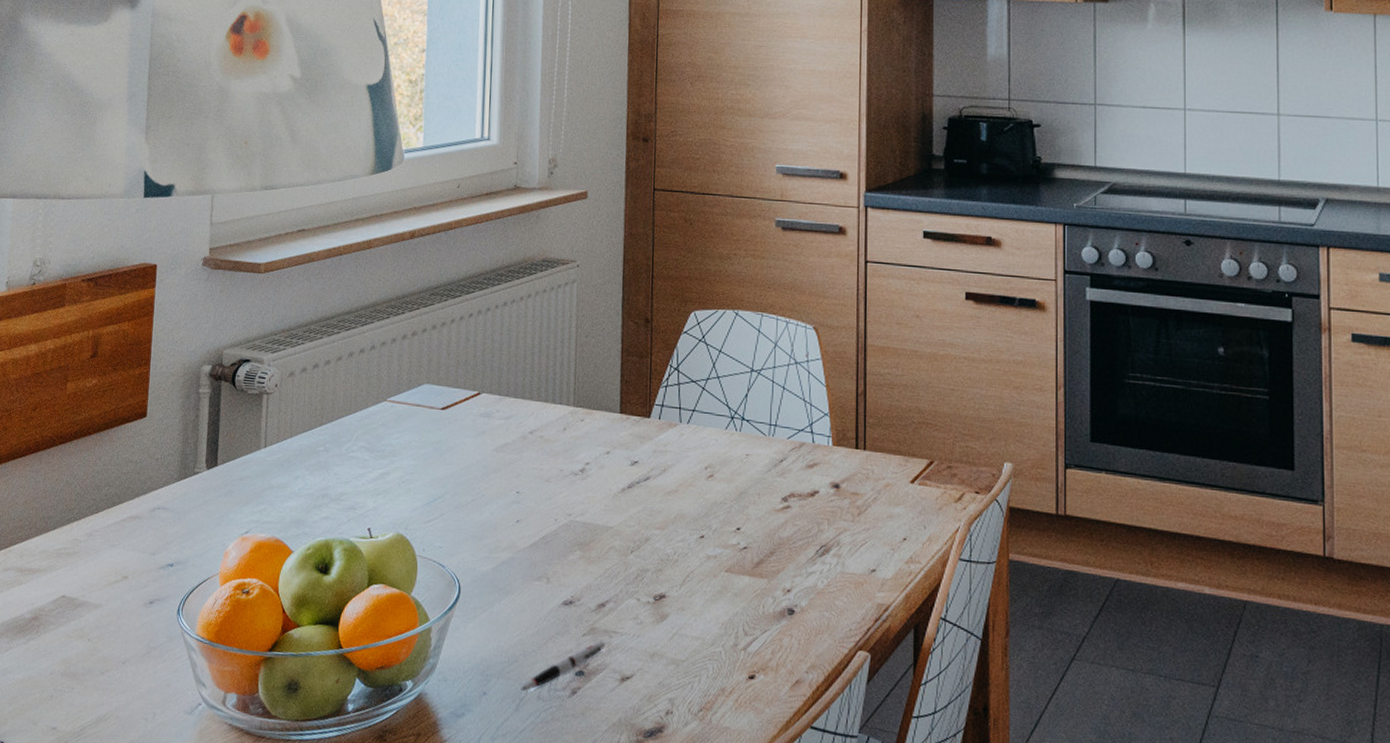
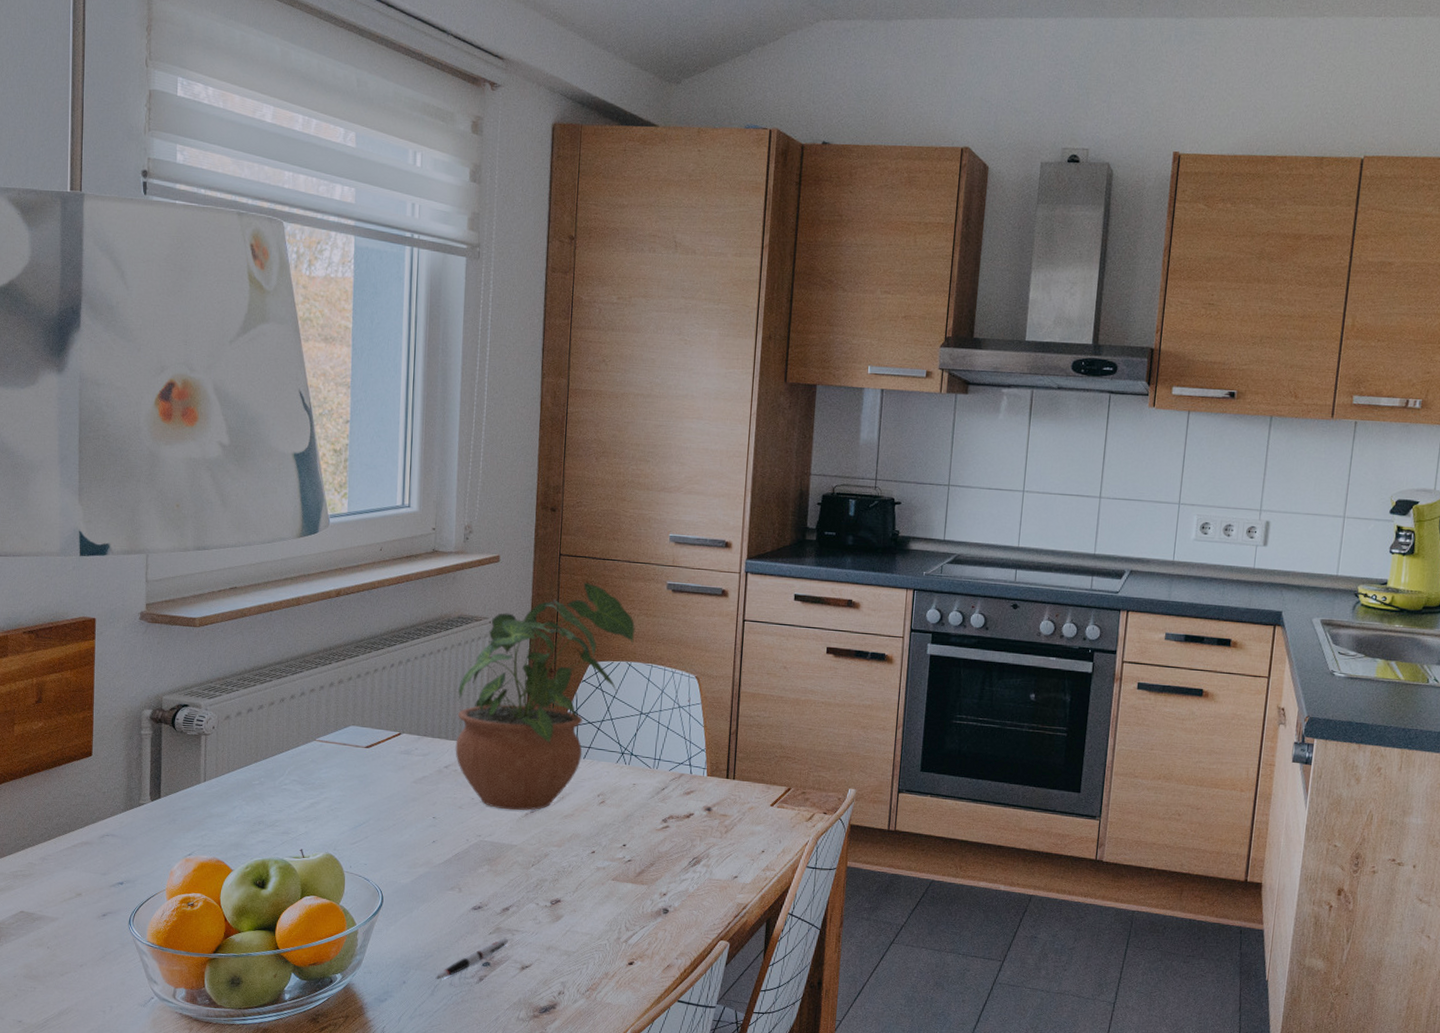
potted plant: none [541,220,741,486] -> present [455,583,635,811]

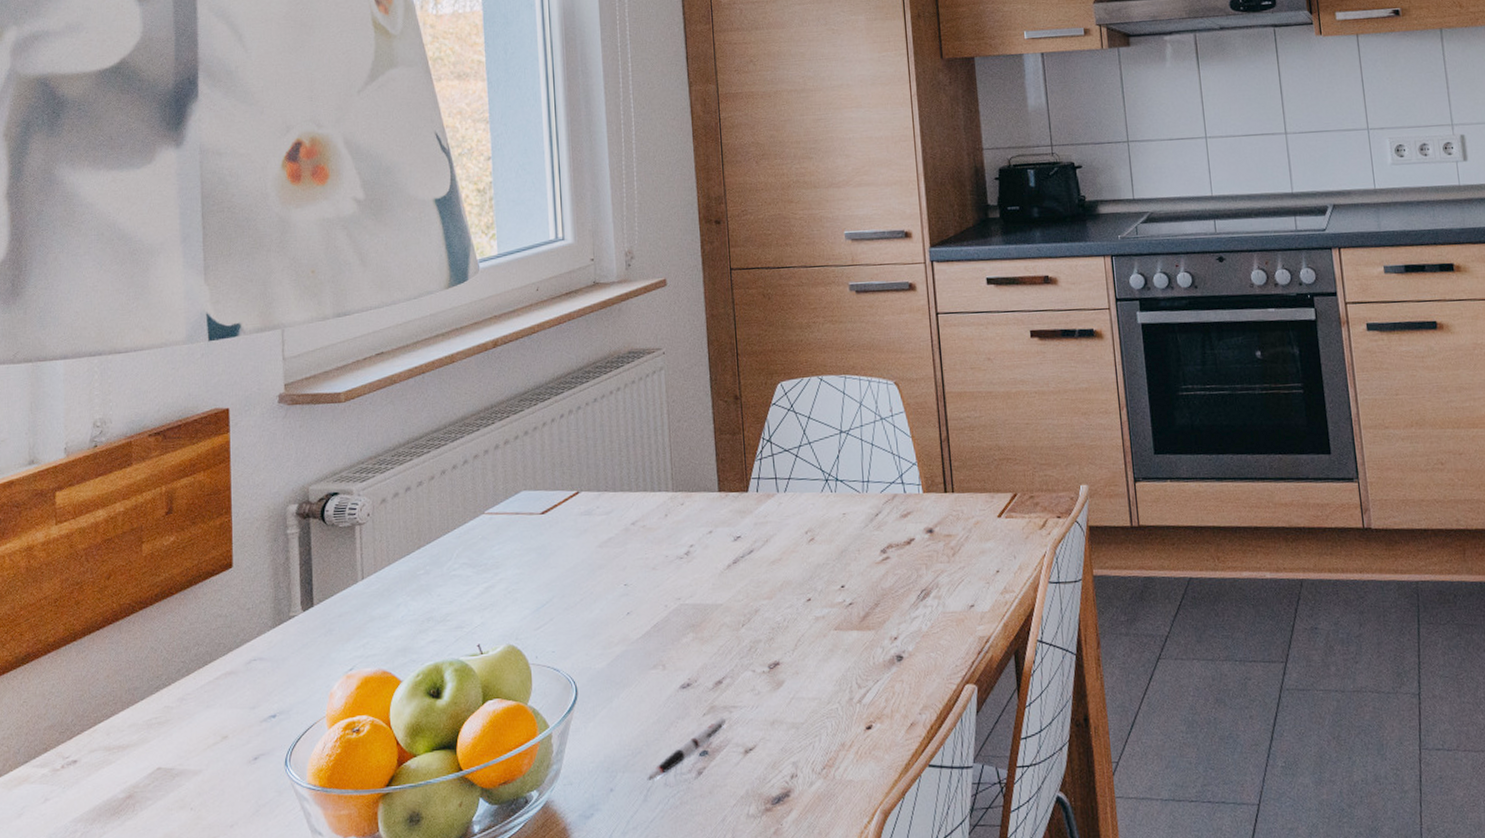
potted plant: present [455,583,635,811] -> none [637,295,823,564]

